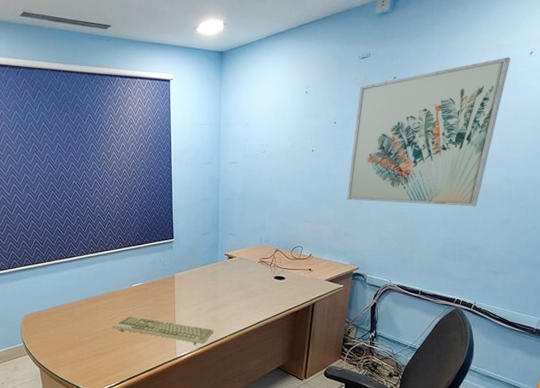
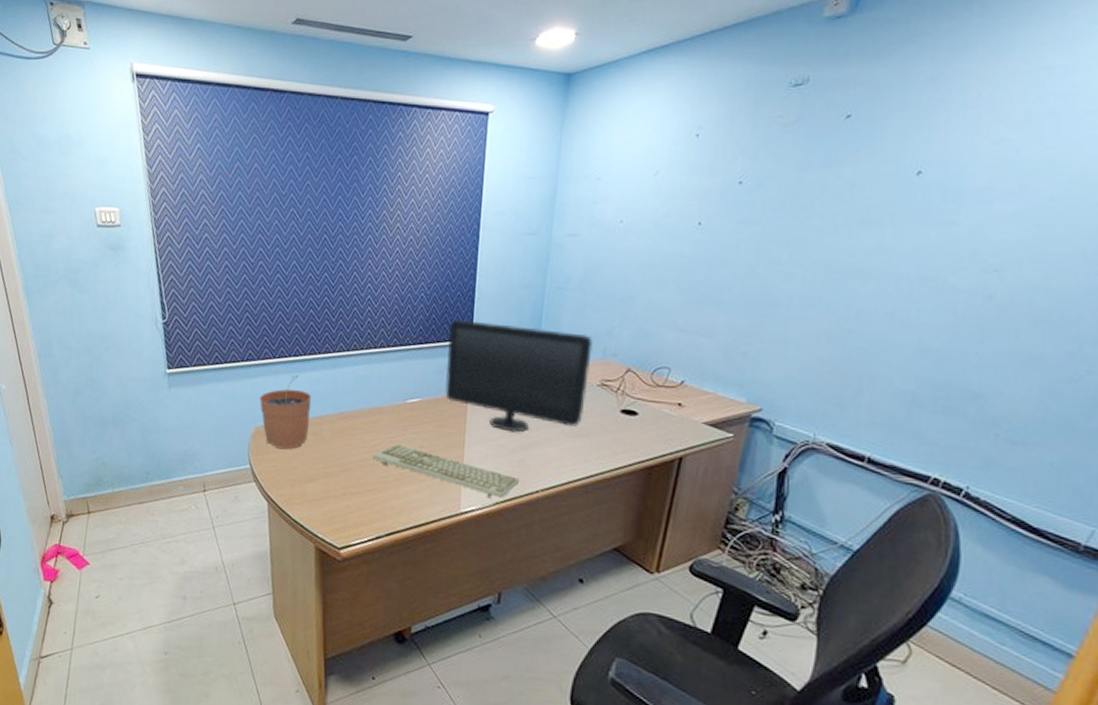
plant pot: none [25,274,65,329] -> present [259,374,312,450]
computer monitor: none [157,225,253,299] -> present [445,318,593,433]
wall art: present [346,57,511,207] -> none [749,86,1066,329]

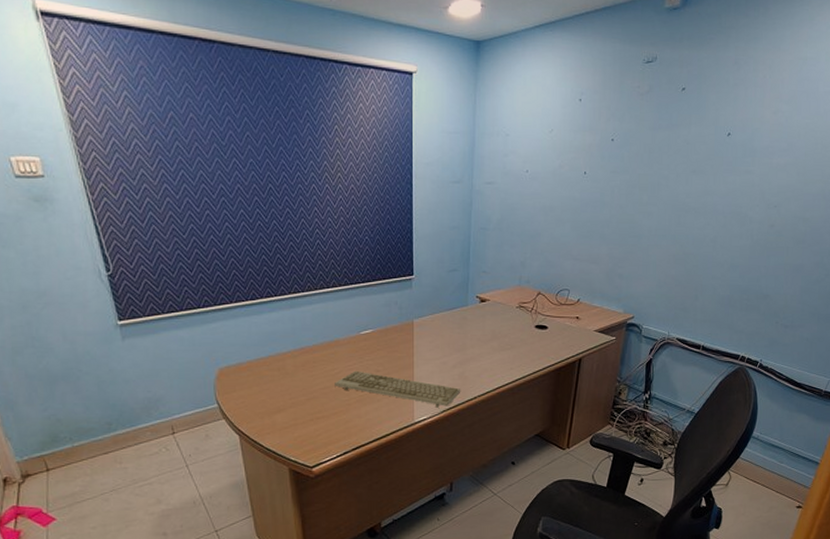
plant pot: present [259,374,312,450] -> none [219,317,273,387]
computer monitor: present [445,318,593,433] -> none [392,257,511,351]

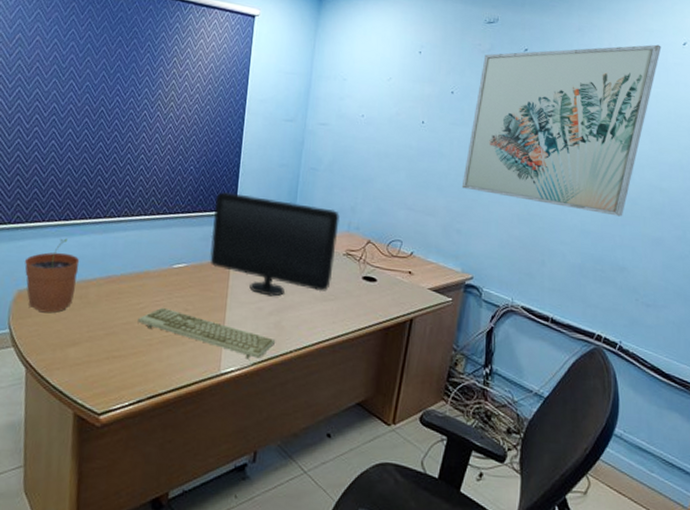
plant pot: none [219,317,273,387] -> present [24,238,80,314]
computer monitor: none [392,257,511,351] -> present [210,191,340,297]
wall art: none [622,73,814,249] -> present [461,44,662,217]

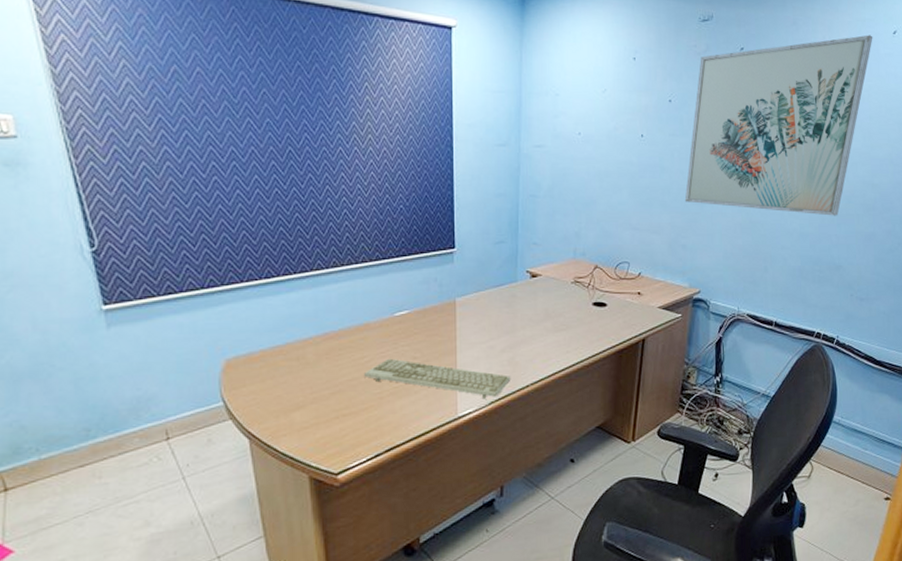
plant pot: present [24,238,80,314] -> none [227,298,291,380]
computer monitor: present [210,191,340,297] -> none [431,228,564,334]

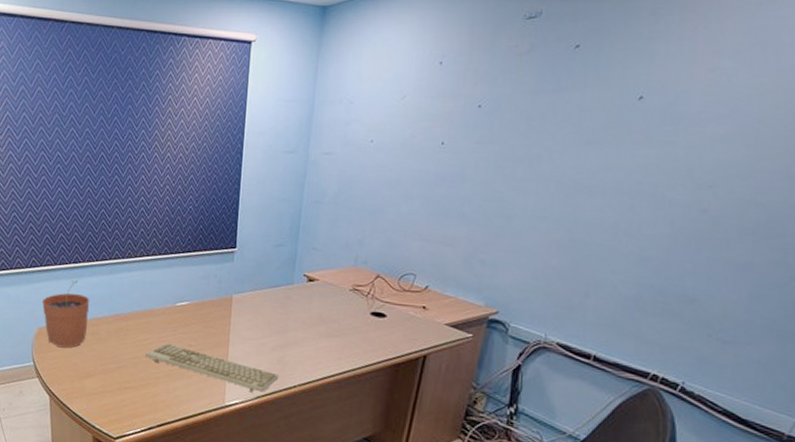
plant pot: none [227,298,291,380] -> present [41,280,90,348]
wall art: present [684,35,873,216] -> none [487,20,773,239]

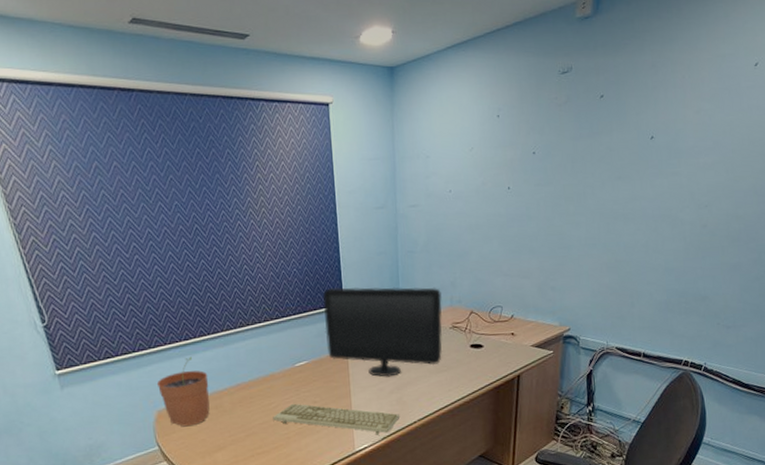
computer monitor: none [211,229,345,333] -> present [323,287,443,377]

